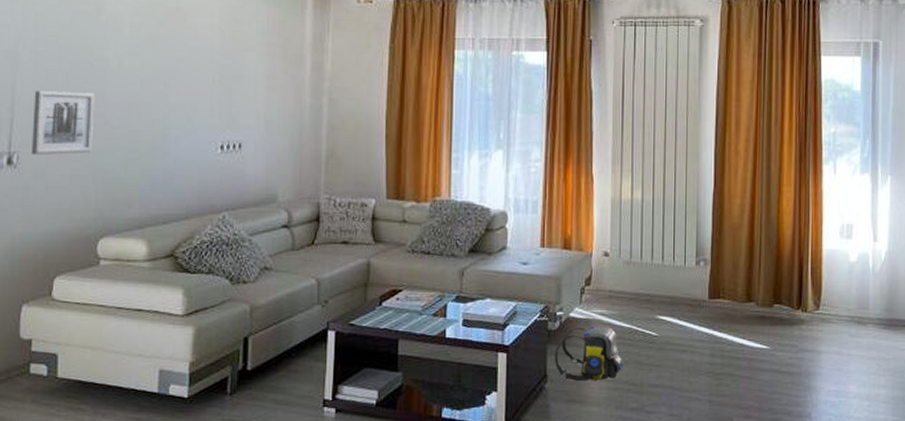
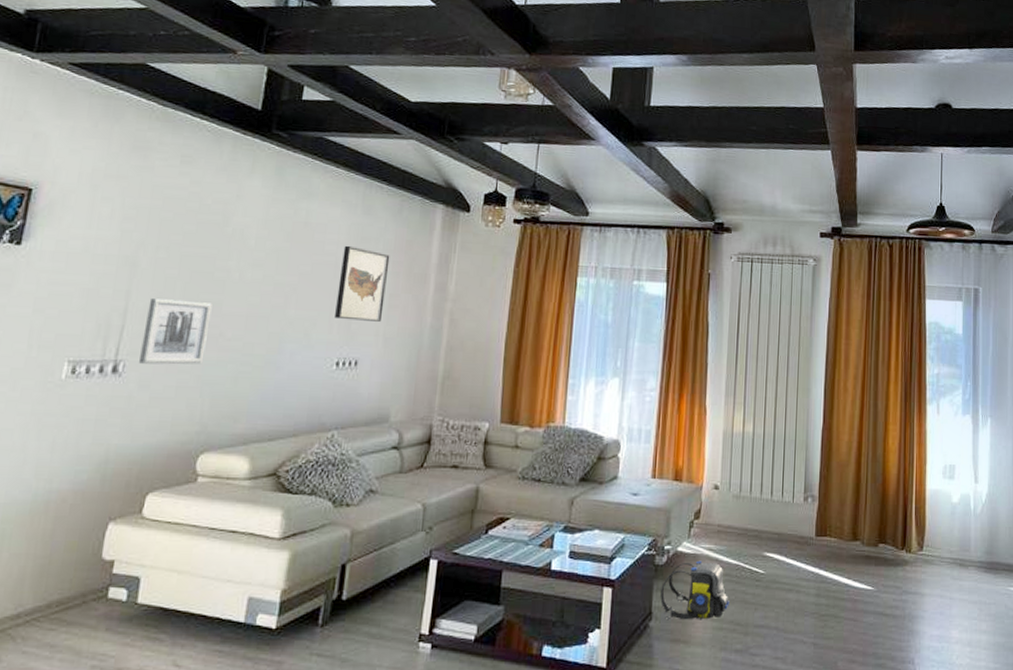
wall art: none [215,29,264,104] -> present [335,245,390,322]

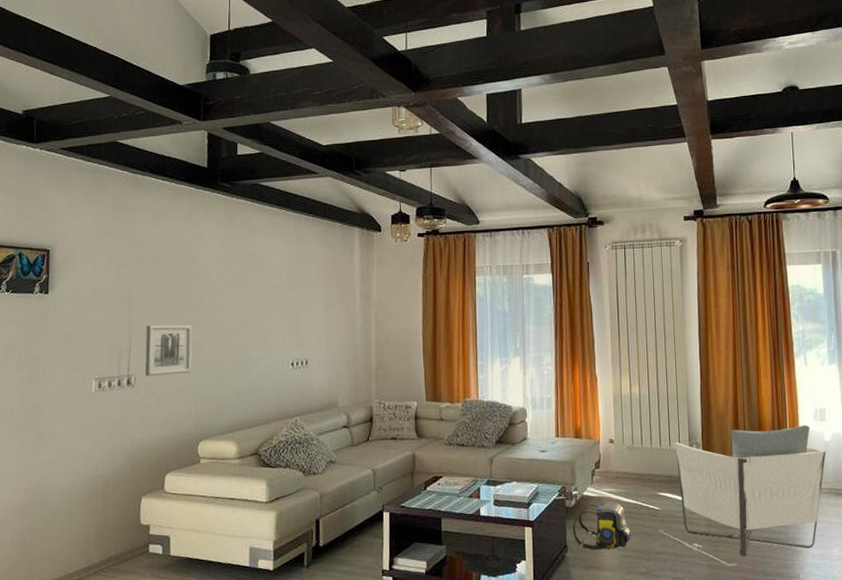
wall art: present [335,245,390,322] -> none [285,269,323,329]
armchair: none [761,482,953,646] -> present [659,424,826,567]

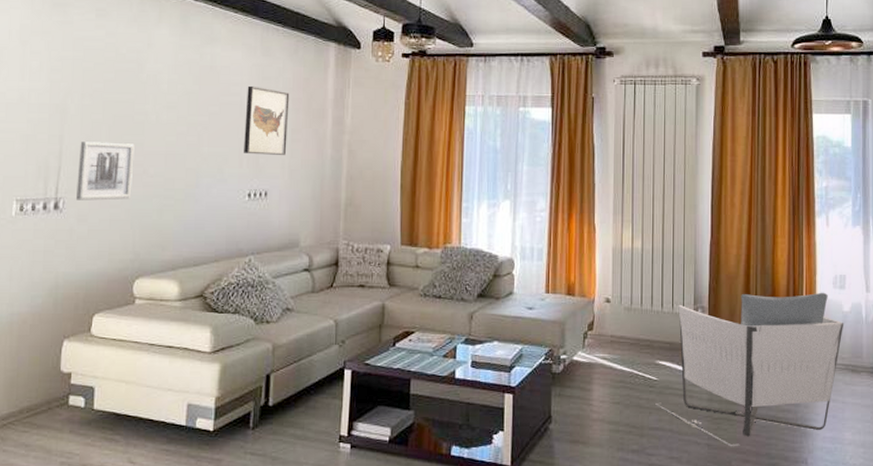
wall art: none [285,269,323,329] -> present [244,85,290,155]
shoulder bag: present [573,502,632,551] -> none [559,368,625,423]

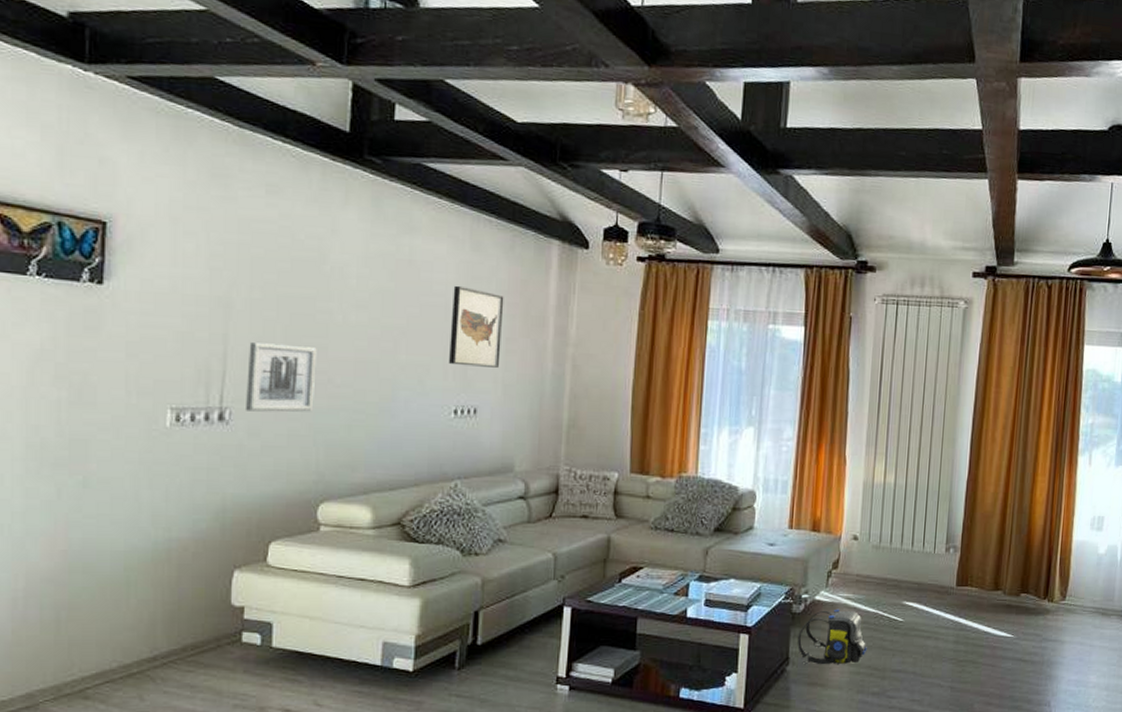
shoulder bag: none [559,368,625,423] -> present [797,609,867,665]
armchair: present [655,292,844,447] -> none [899,533,1099,690]

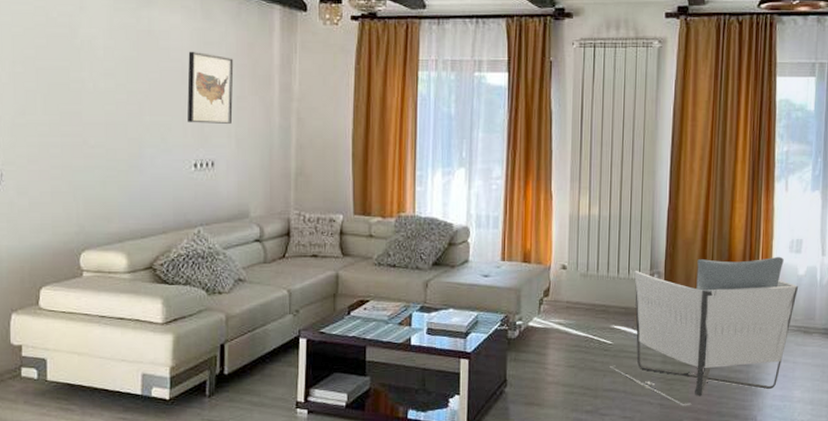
wall art: present [246,342,317,412] -> none [14,111,73,172]
shoulder bag: present [797,609,867,665] -> none [514,334,579,386]
armchair: none [899,533,1099,690] -> present [610,256,799,406]

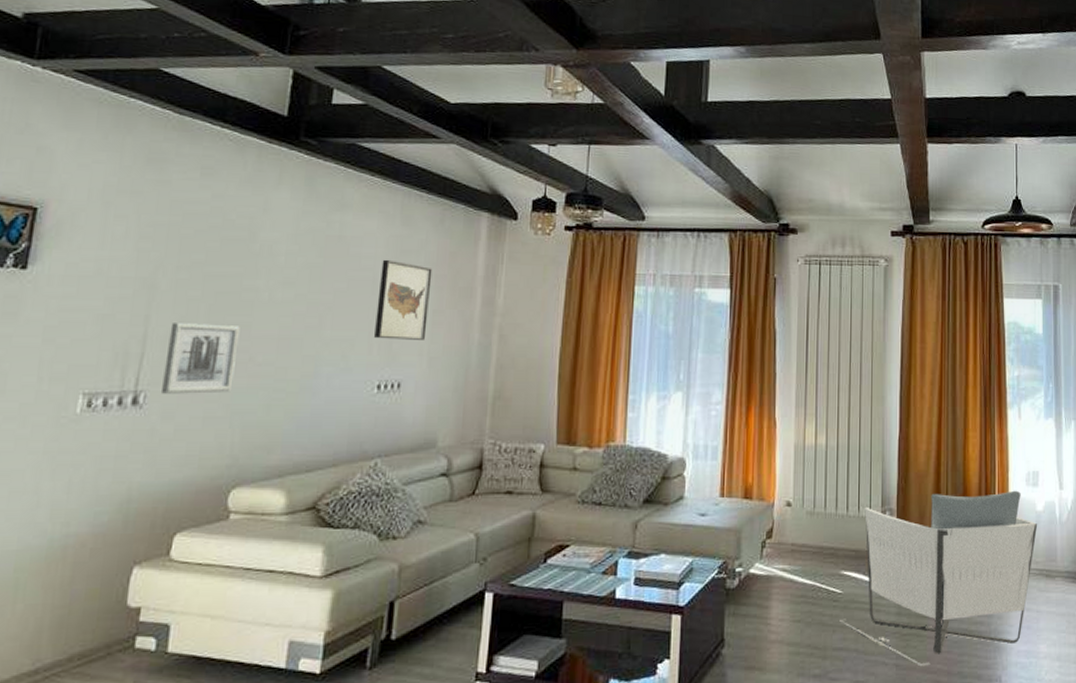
wall art: none [14,111,73,172] -> present [162,323,240,394]

